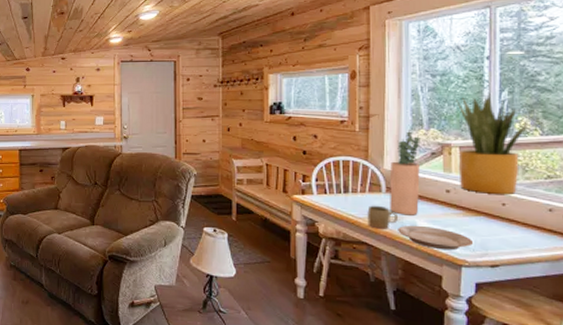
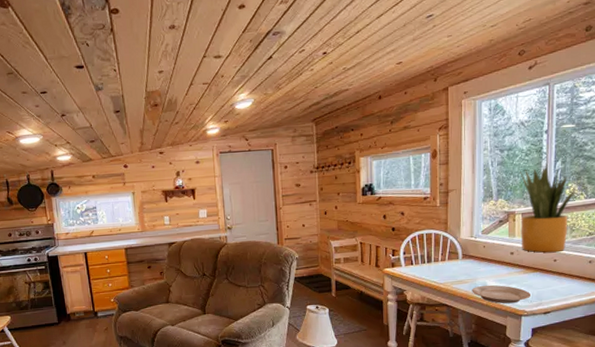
mug: present [367,205,398,229] -> none [447,271,472,291]
vase: present [389,130,420,216] -> none [465,201,490,278]

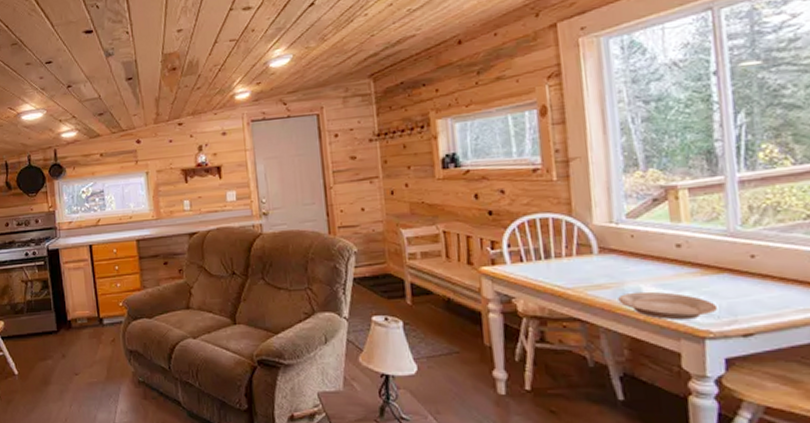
planter: present [520,163,578,253] -> none [678,117,778,245]

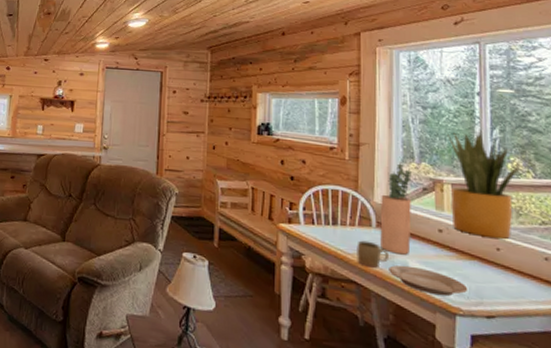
mug: none [577,270,617,300] -> present [357,240,388,268]
vase: none [601,173,643,281] -> present [380,162,412,255]
planter: none [678,117,778,245] -> present [447,130,523,239]

